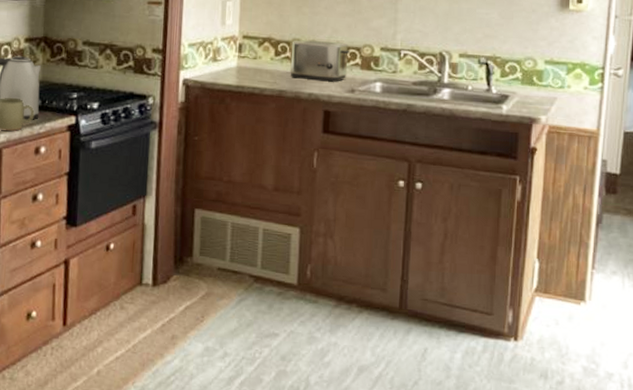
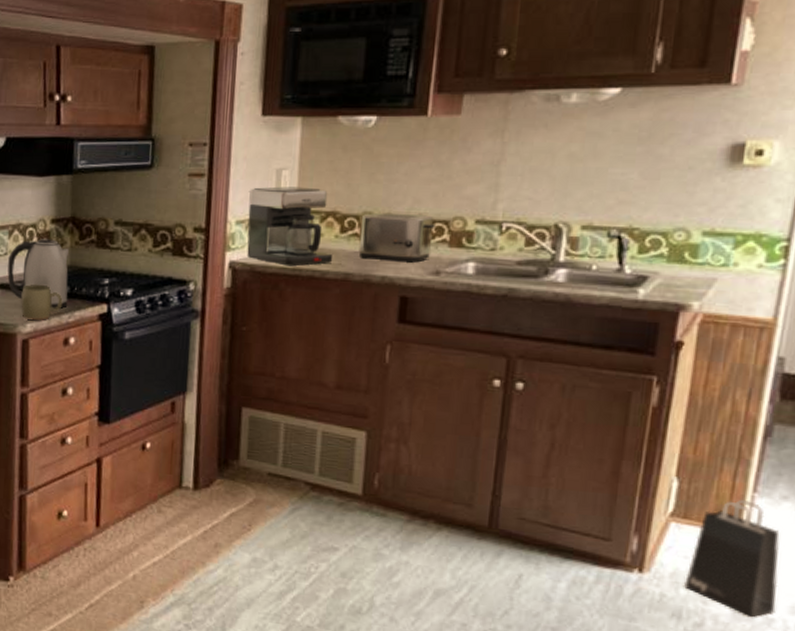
coffee maker: none [198,15,270,84] -> present [247,186,333,266]
shopping bag: none [547,275,614,374] -> present [683,499,780,618]

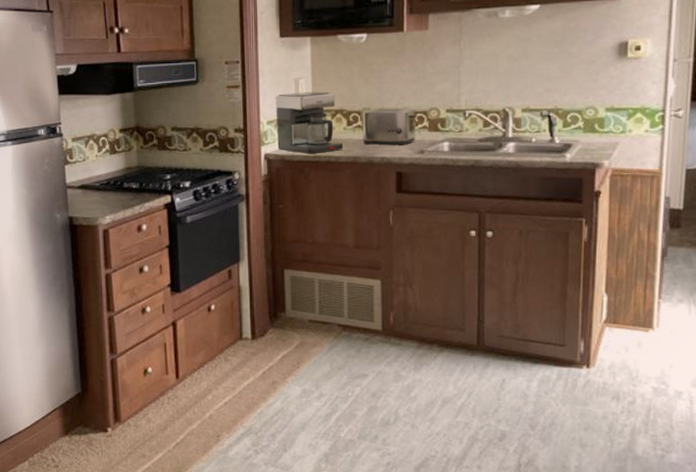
kettle: present [7,239,70,310] -> none [86,145,138,203]
mug: present [21,284,62,320] -> none [99,183,133,213]
shopping bag: present [683,499,780,618] -> none [618,305,683,393]

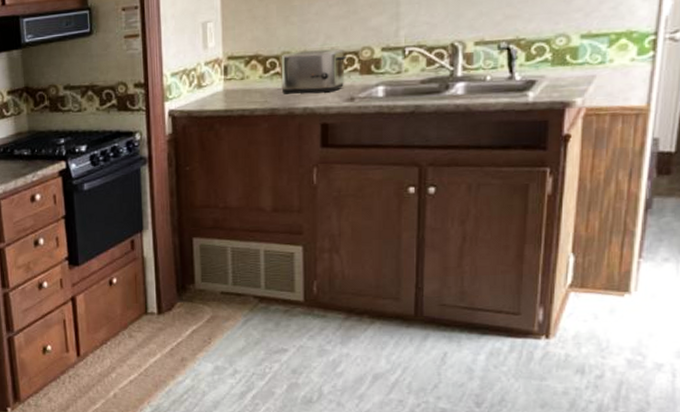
coffee maker: present [276,92,344,155] -> none [180,35,260,109]

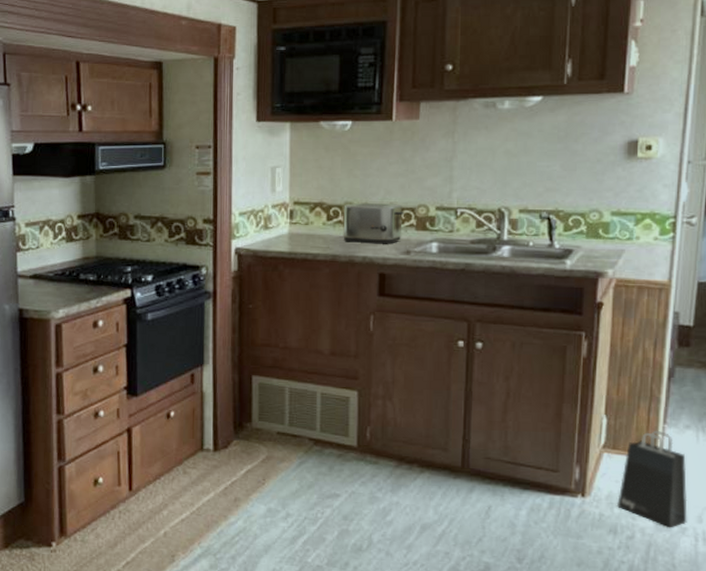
shopping bag: none [584,265,665,365] -> present [616,430,688,528]

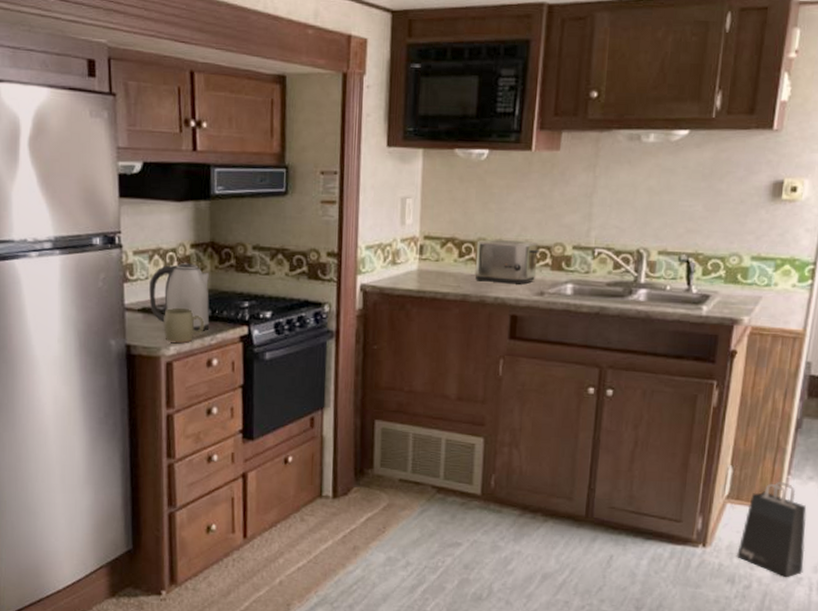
kettle: none [40,233,96,296] -> present [149,263,210,332]
mug: none [53,273,90,306] -> present [164,307,204,343]

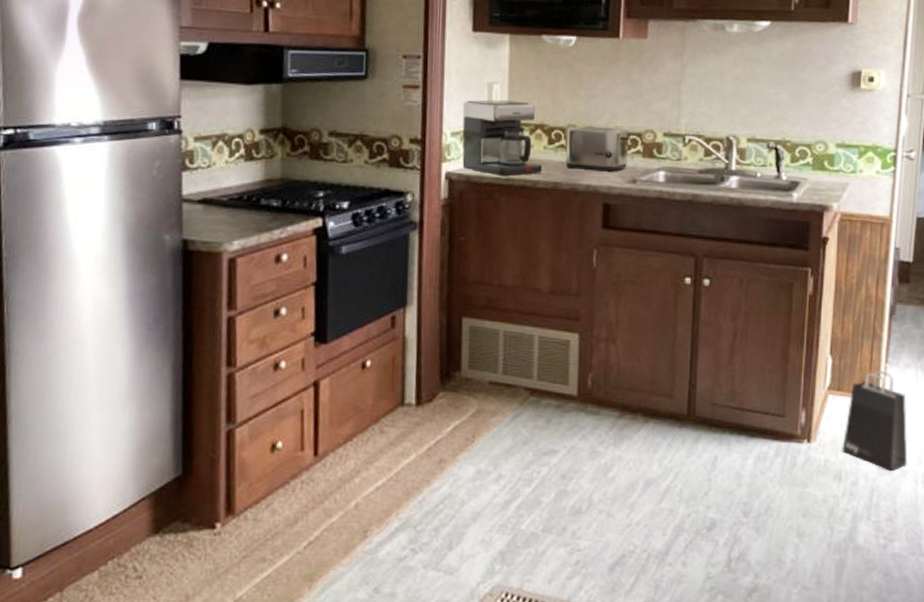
kettle: present [149,263,210,332] -> none [211,150,281,225]
mug: present [164,307,204,343] -> none [227,198,273,237]
coffee maker: none [376,214,453,289] -> present [462,99,543,177]

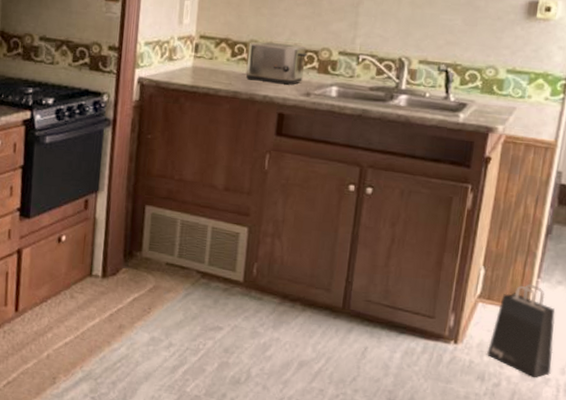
coffee maker: present [462,99,543,177] -> none [153,14,225,84]

